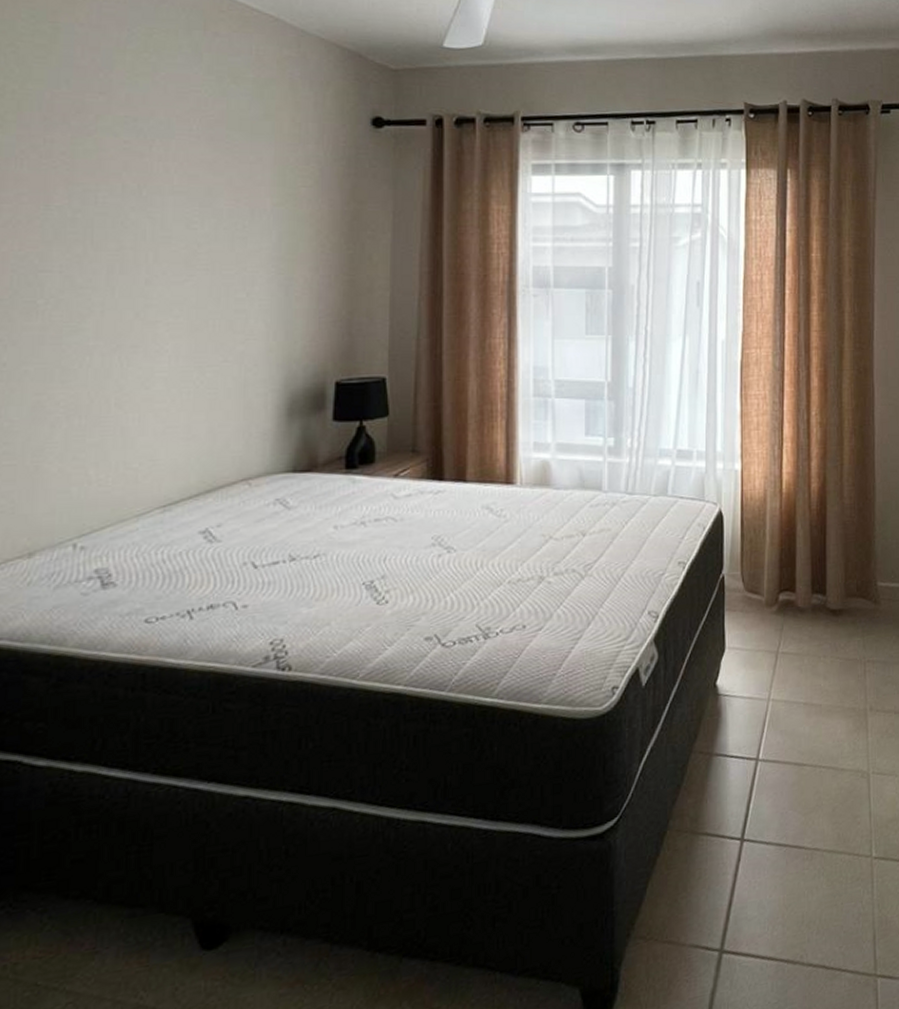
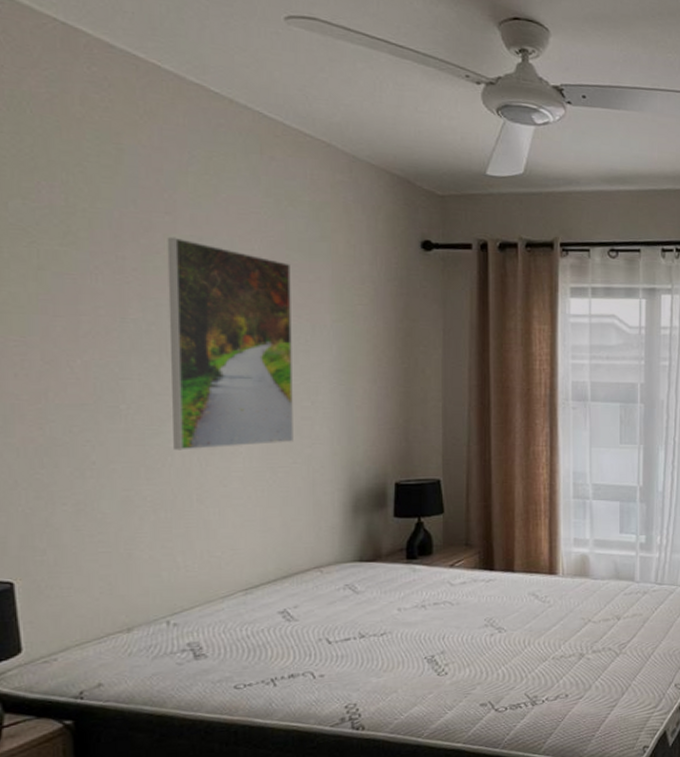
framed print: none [93,118,230,349] -> present [167,236,293,450]

